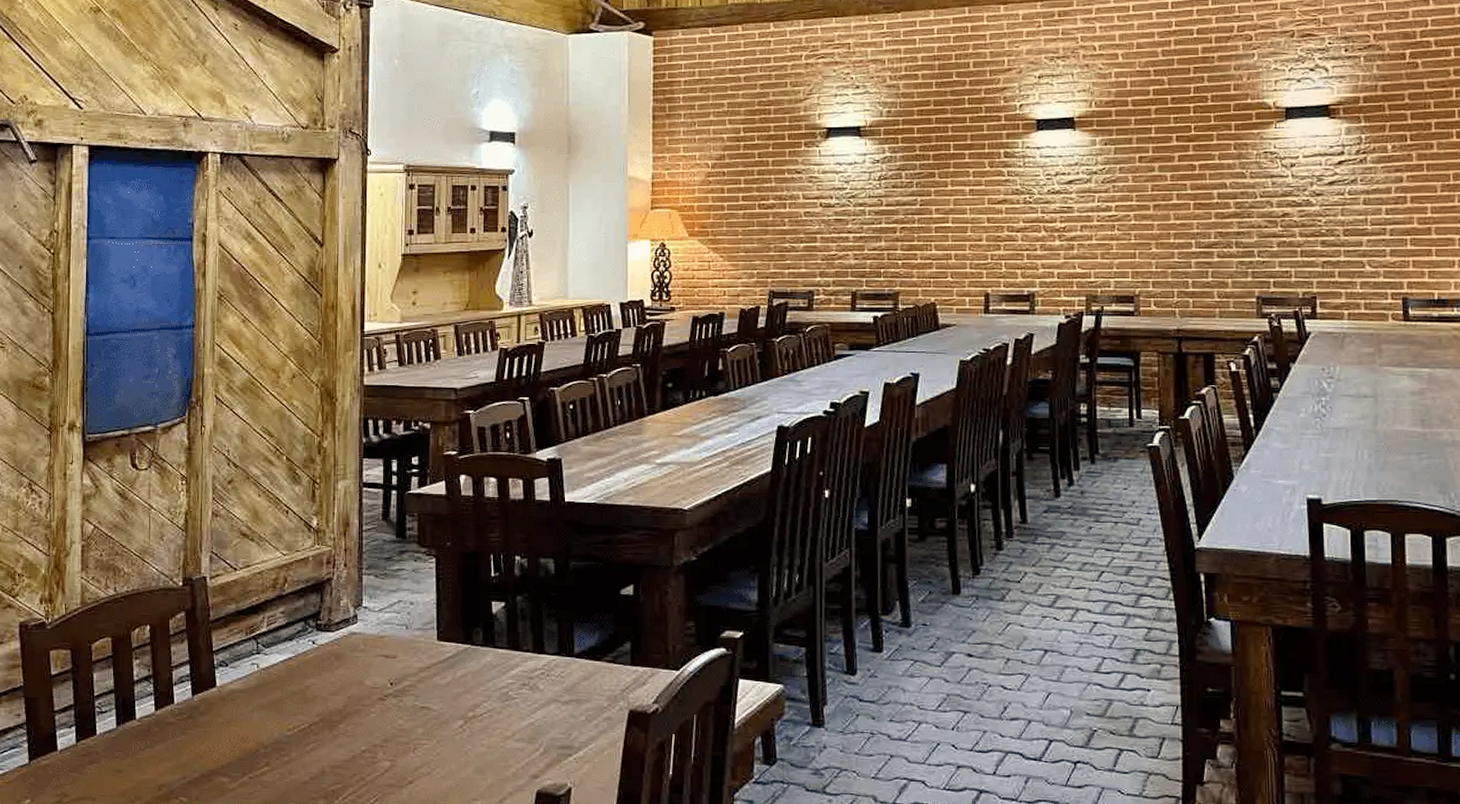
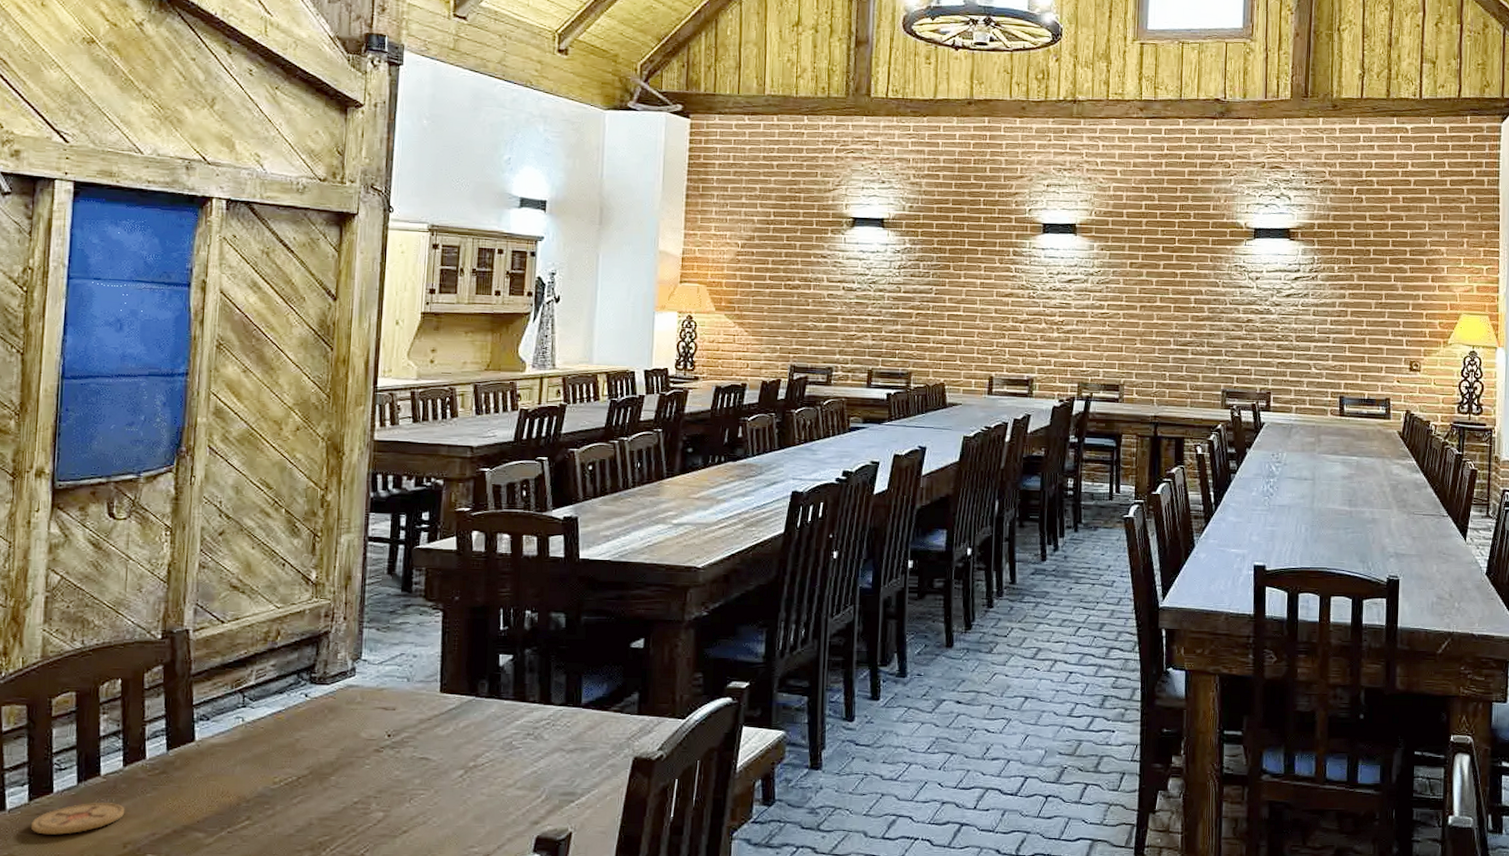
coaster: none [78,745,159,776] -> present [30,802,125,835]

